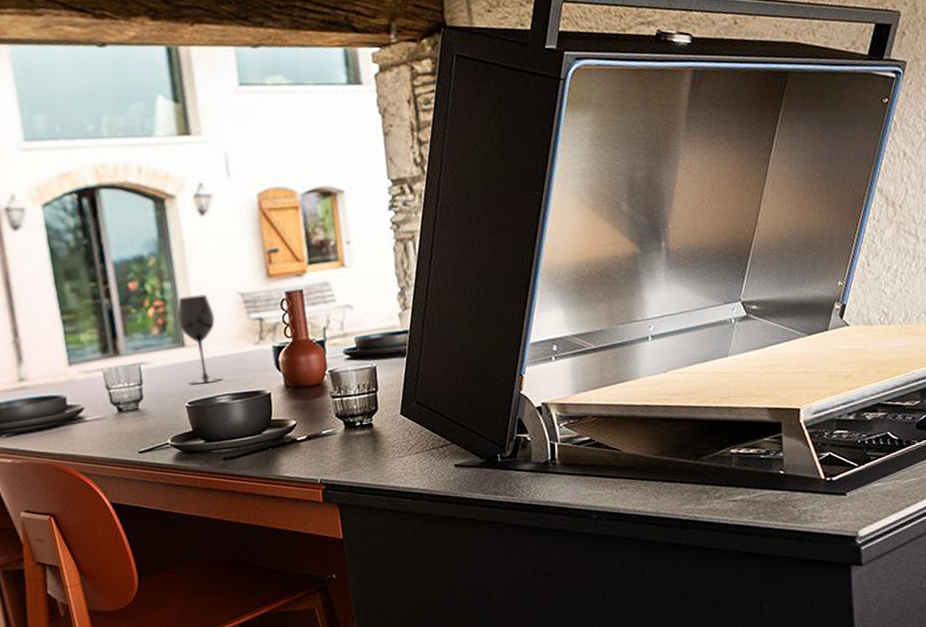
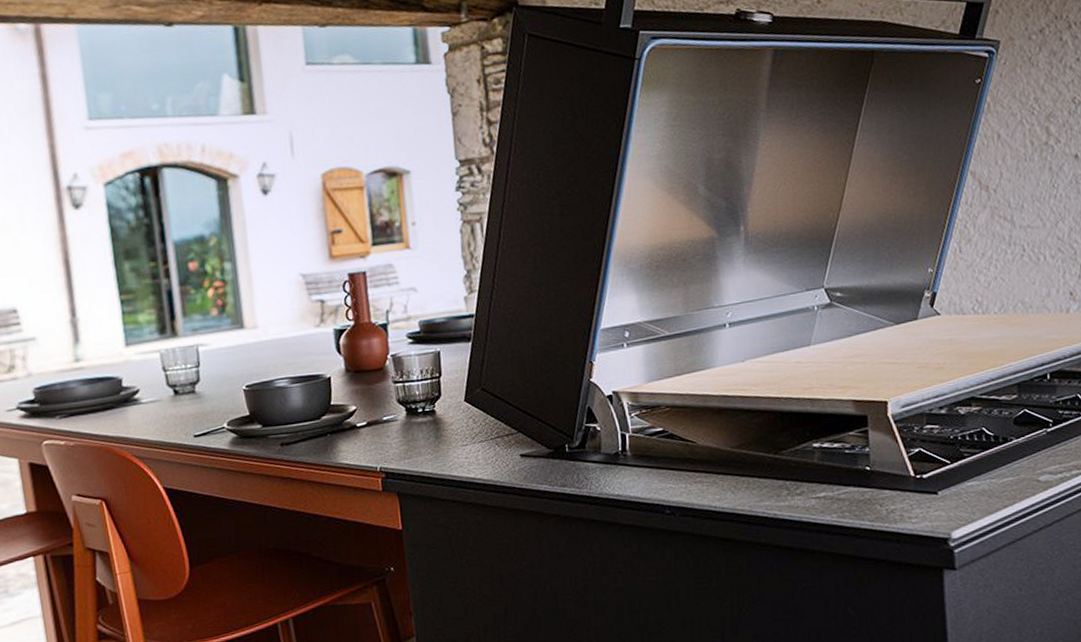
wineglass: present [177,294,223,385] -> none [237,275,282,367]

